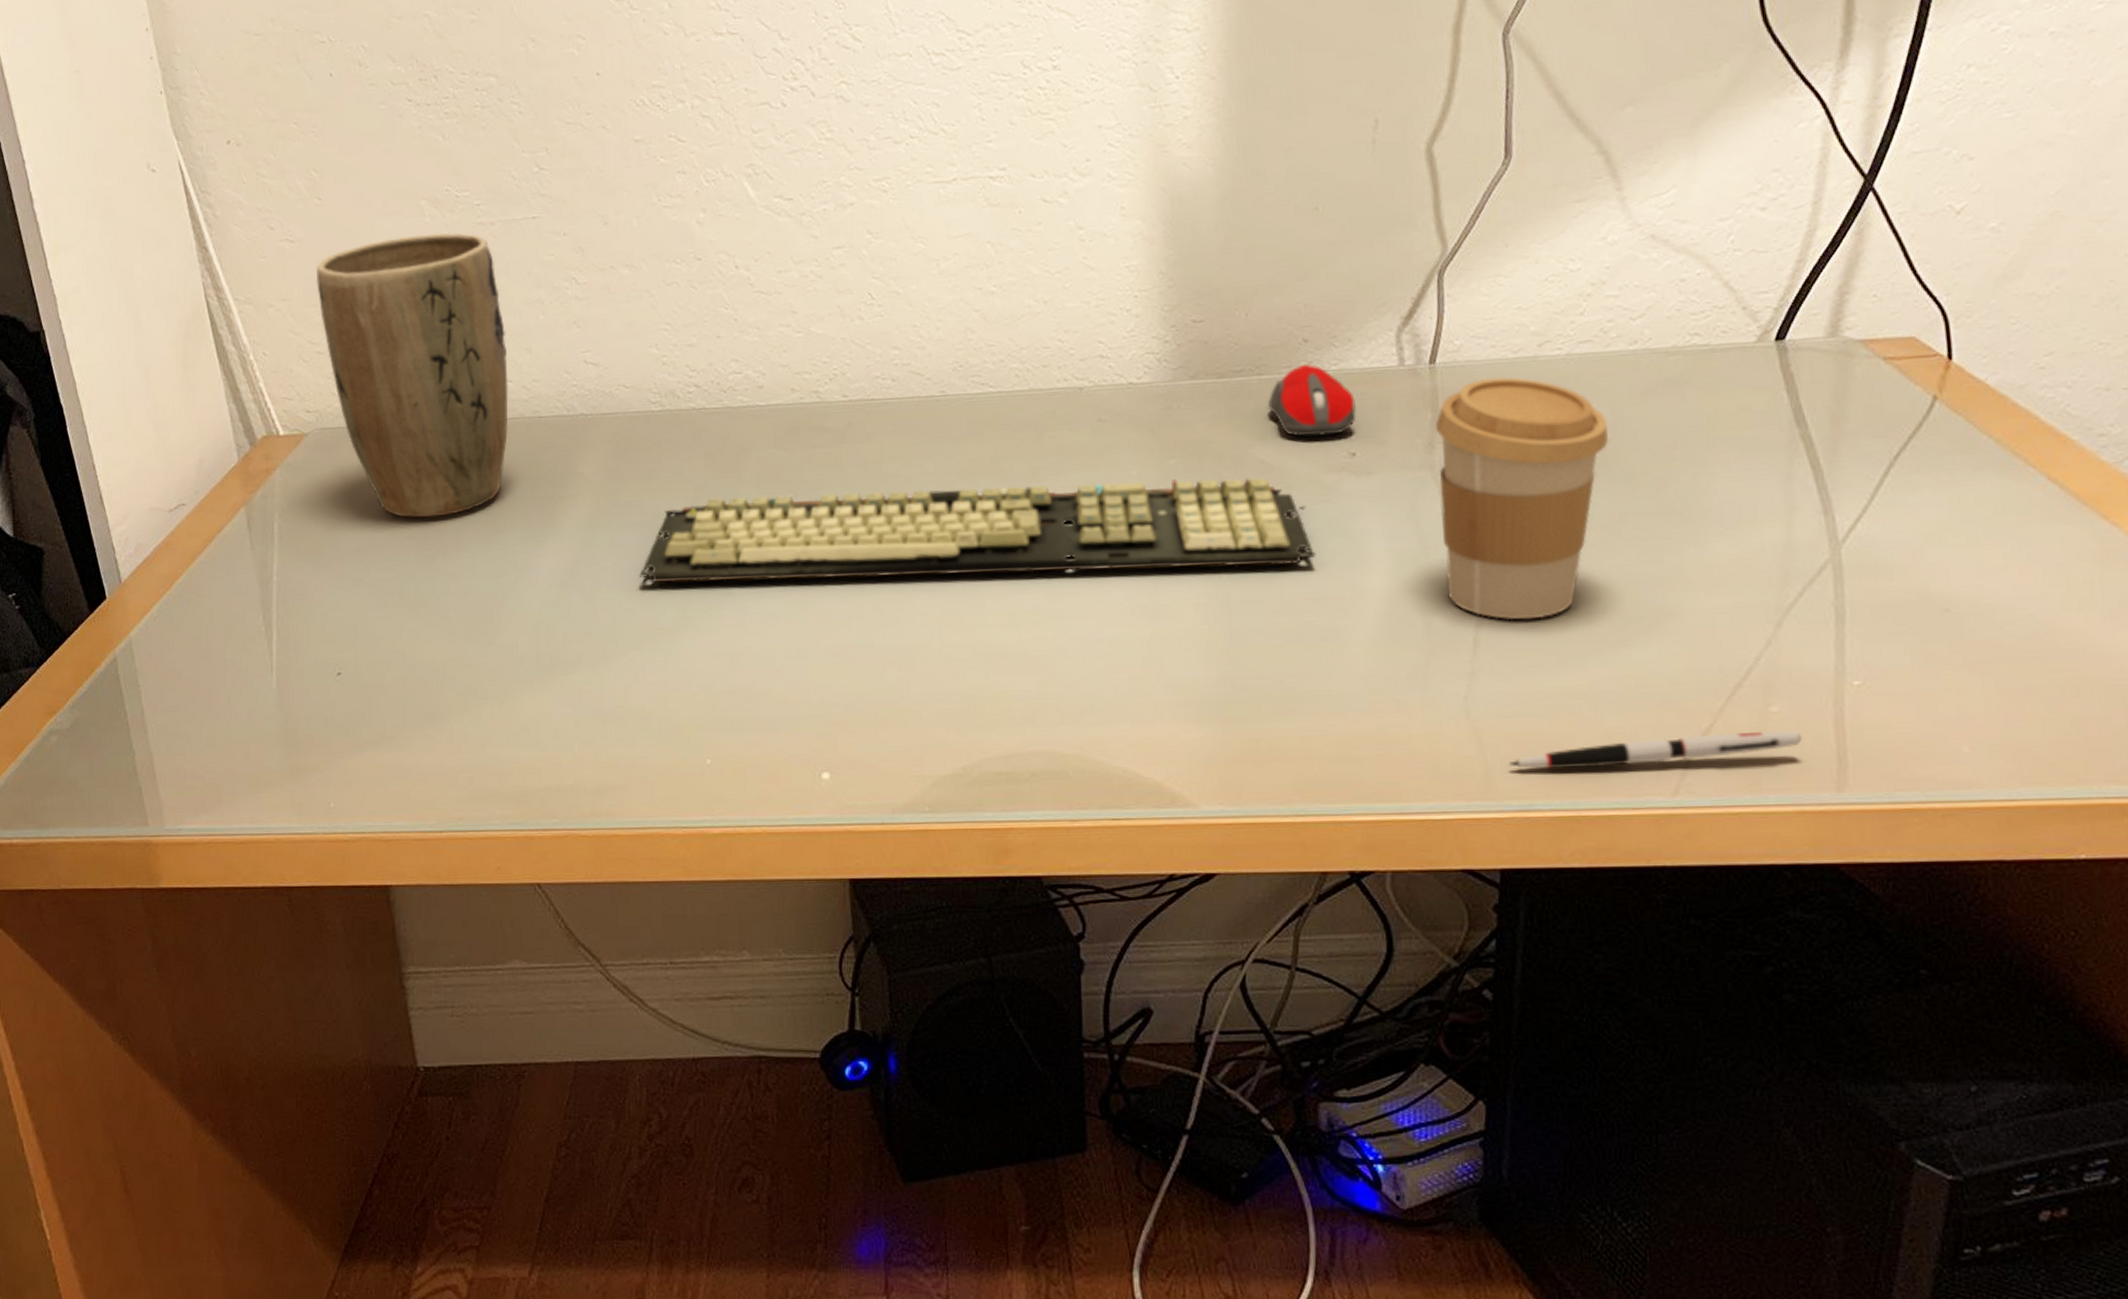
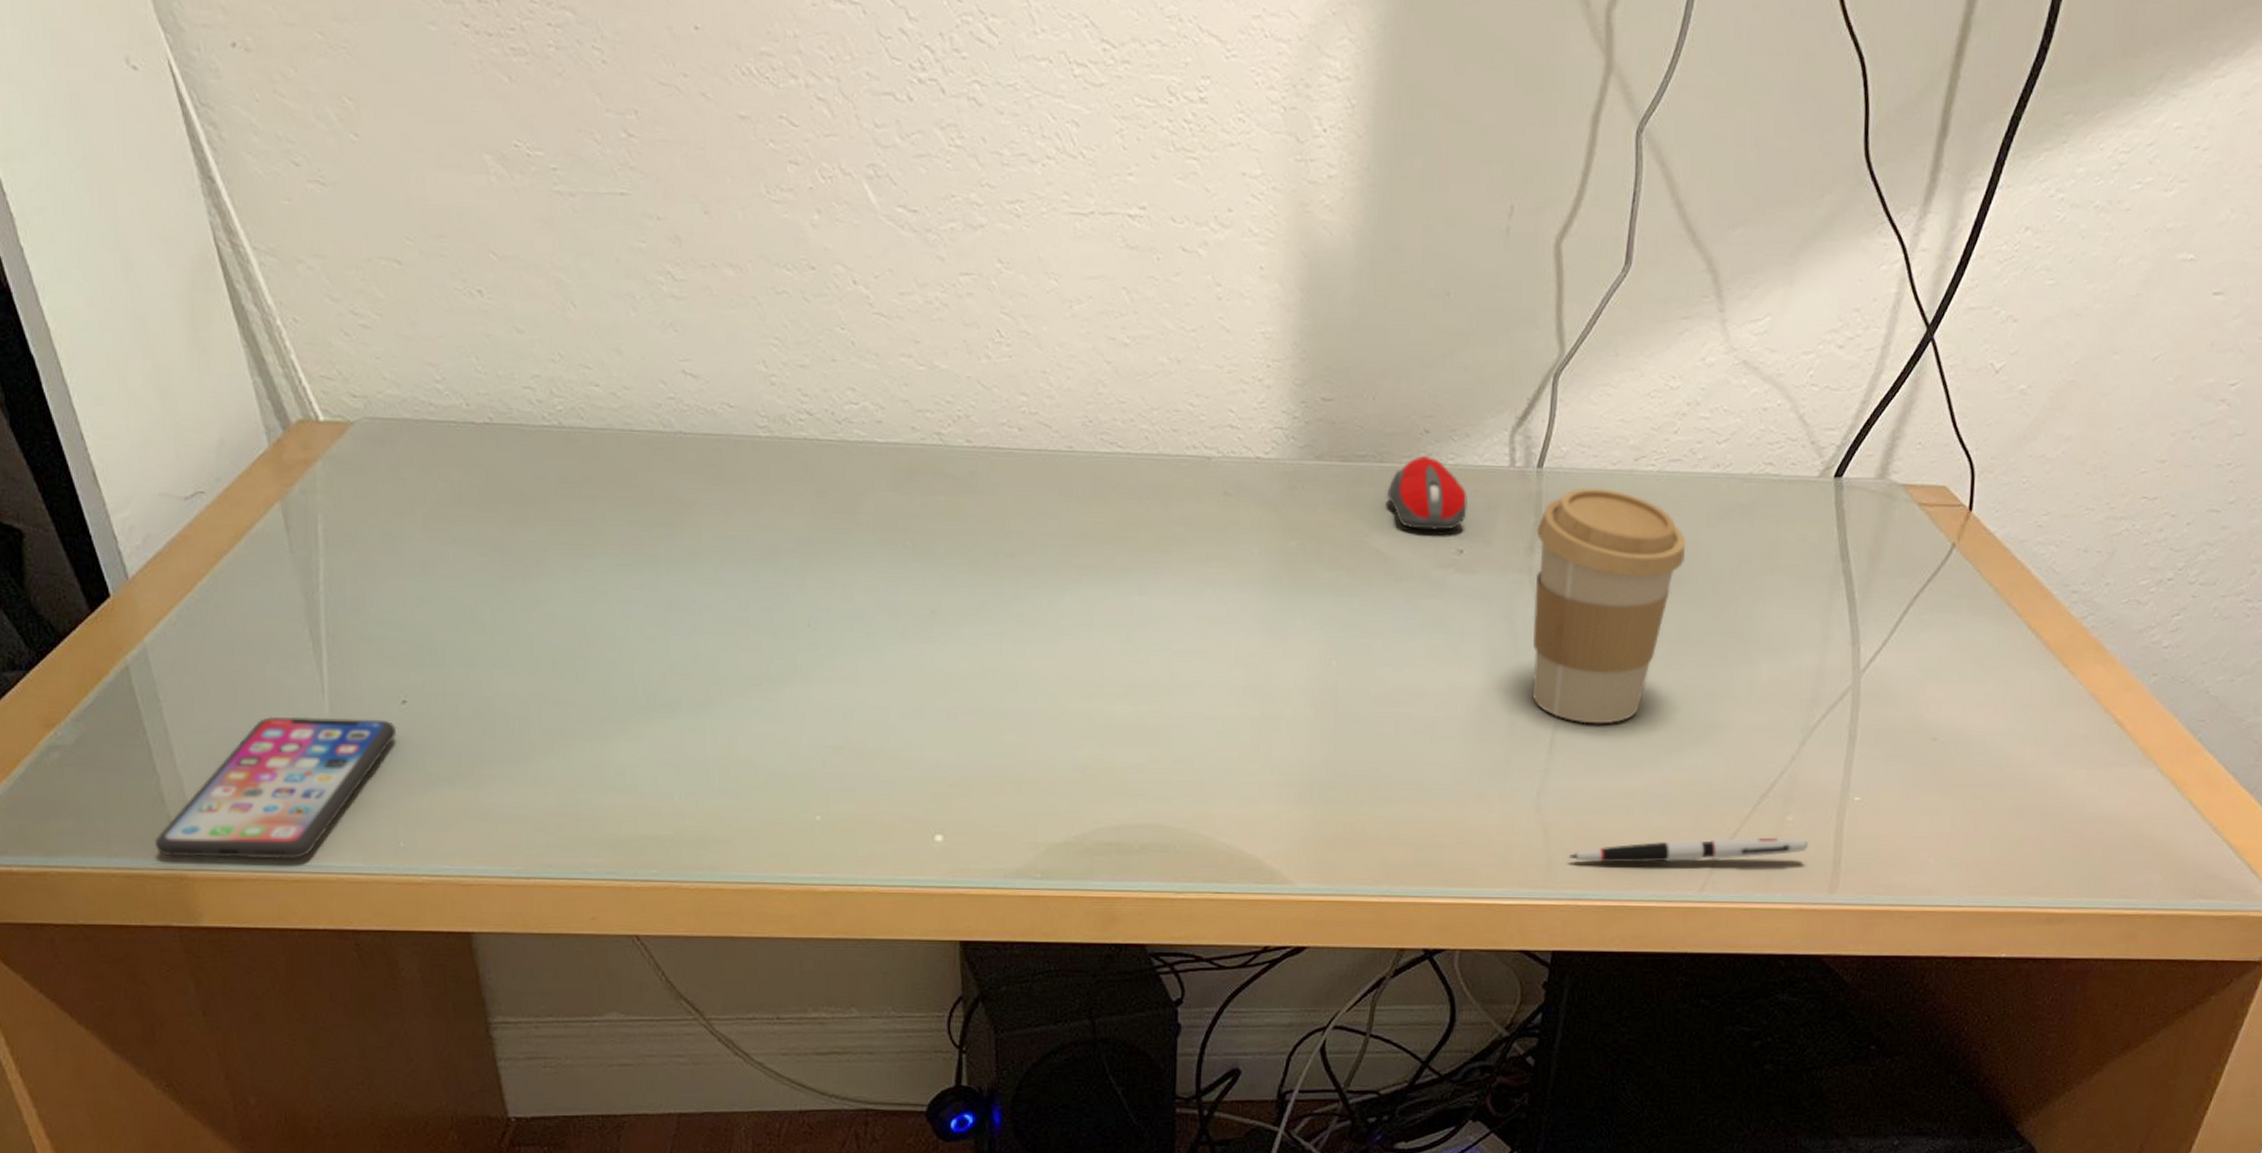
smartphone: none [127,691,331,825] -> present [154,716,396,859]
plant pot: present [316,232,509,518] -> none [355,195,595,534]
keyboard: present [639,478,1316,583] -> none [745,538,1419,657]

